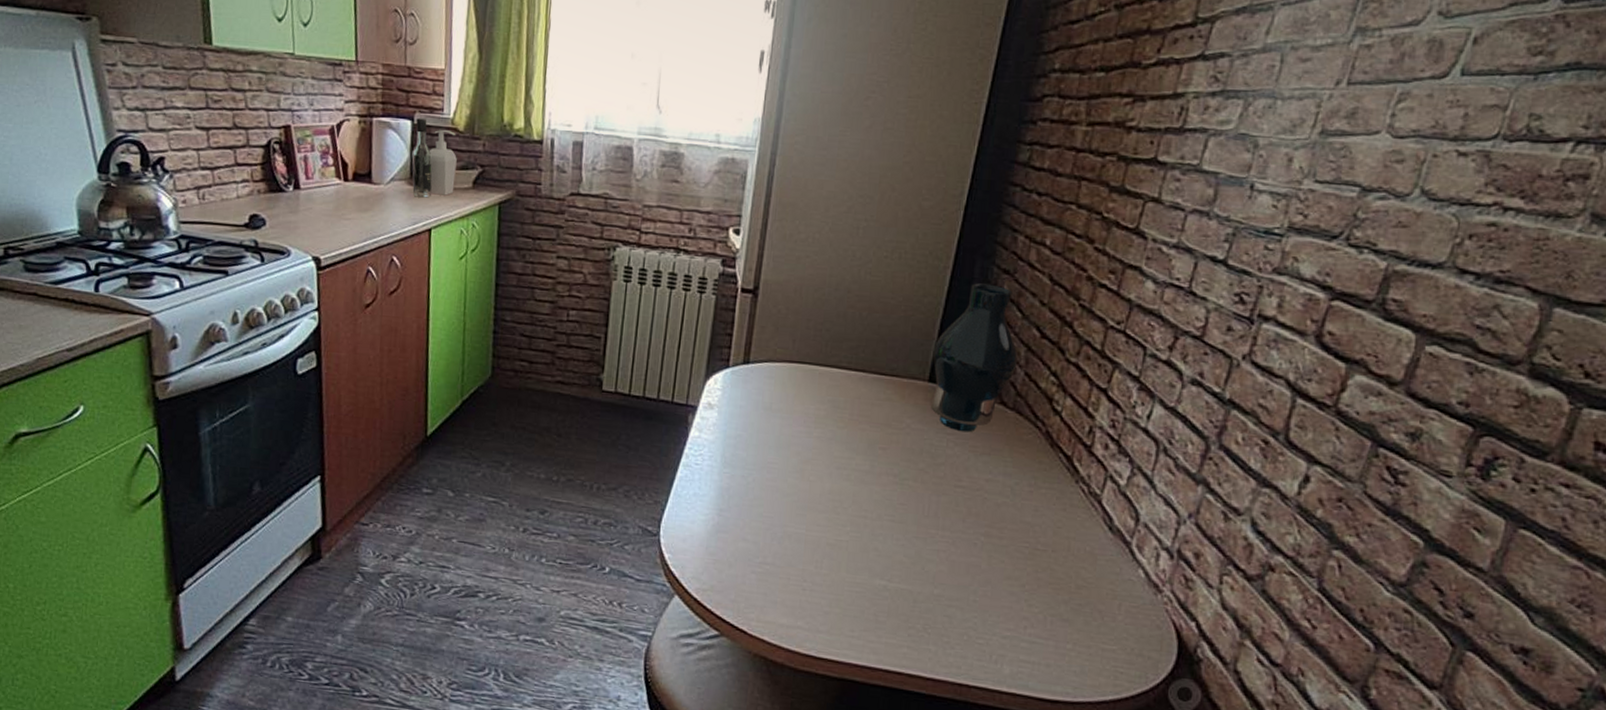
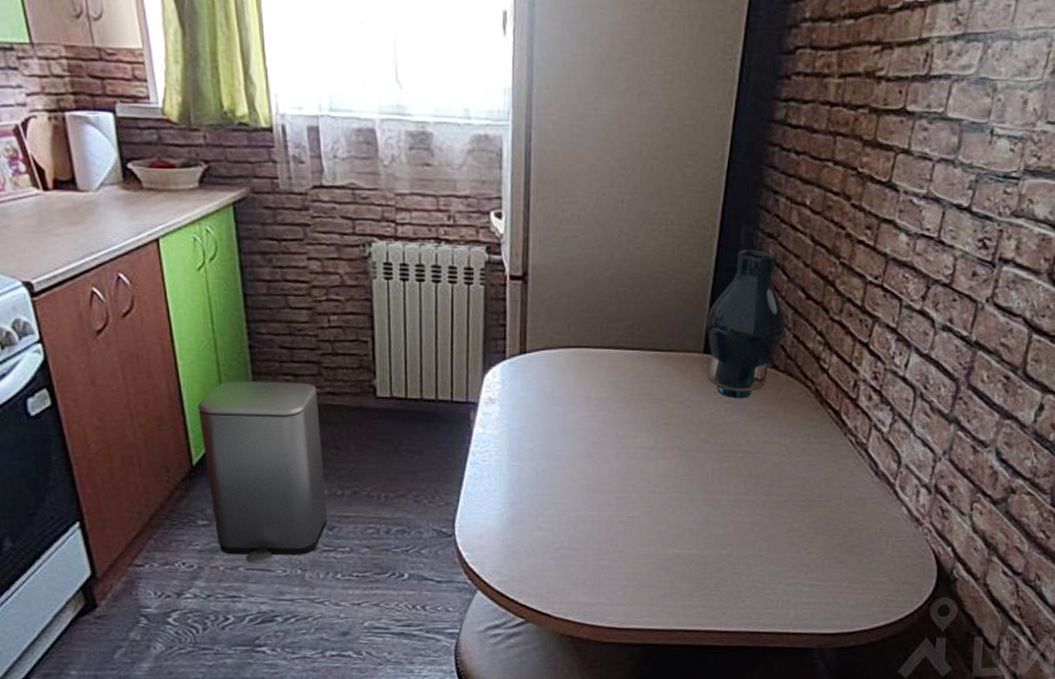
bottle: present [411,118,432,198] -> none [118,110,153,203]
soap bottle: present [429,129,457,196] -> none [141,121,178,199]
pedal bin: none [437,361,548,538] -> present [197,380,327,563]

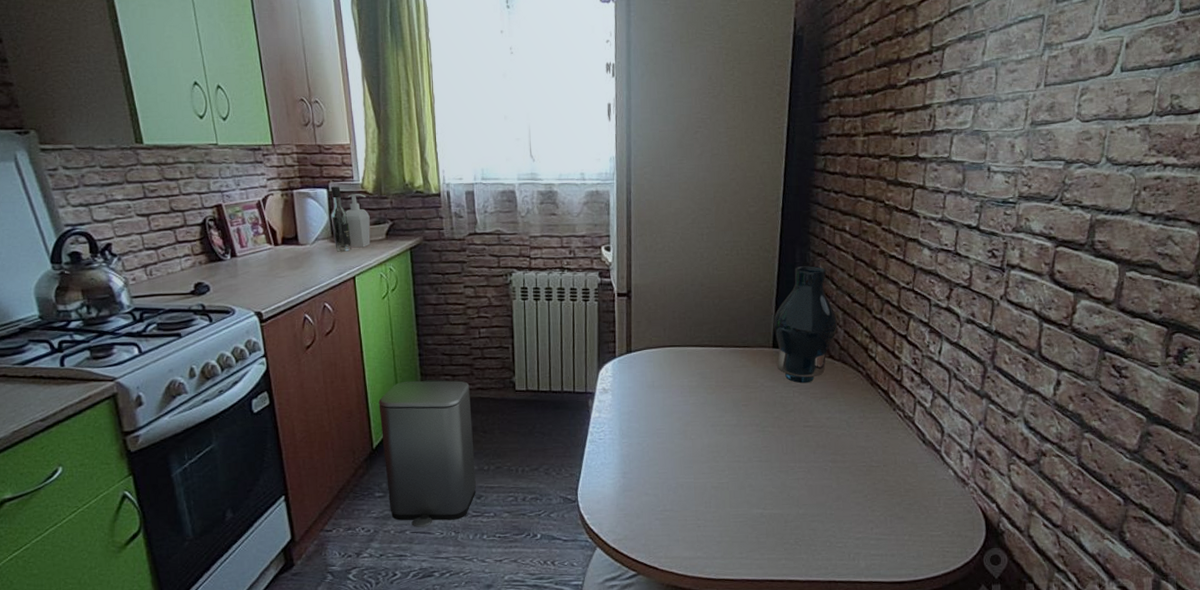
bottle: none [118,110,153,203] -> present [331,186,352,252]
soap bottle: none [141,121,178,199] -> present [346,193,371,248]

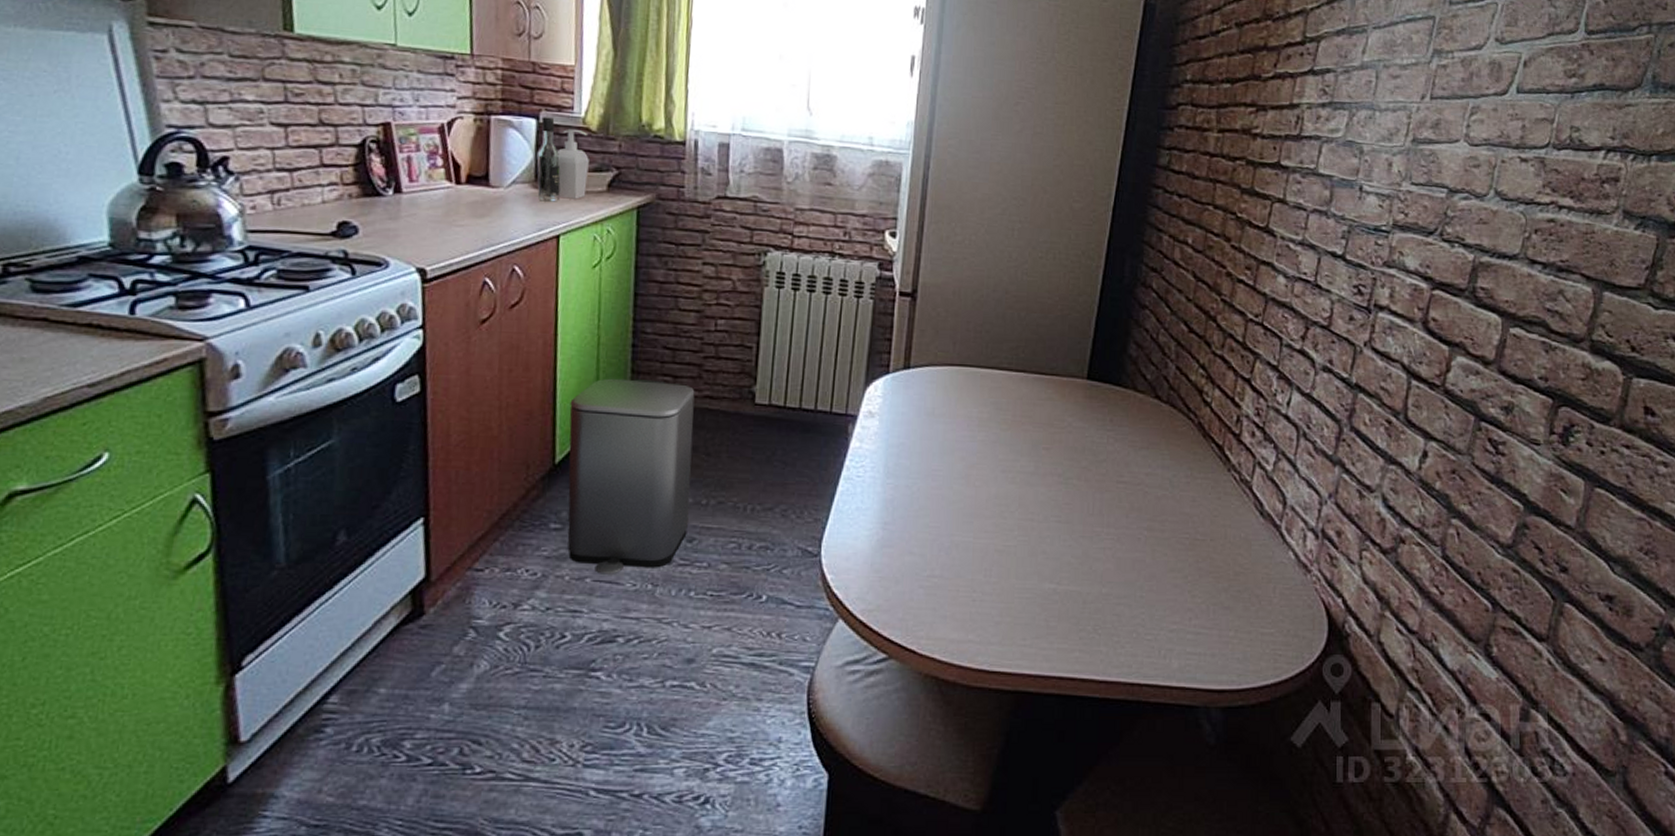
vase: present [774,266,837,384] -> none [1089,281,1168,428]

